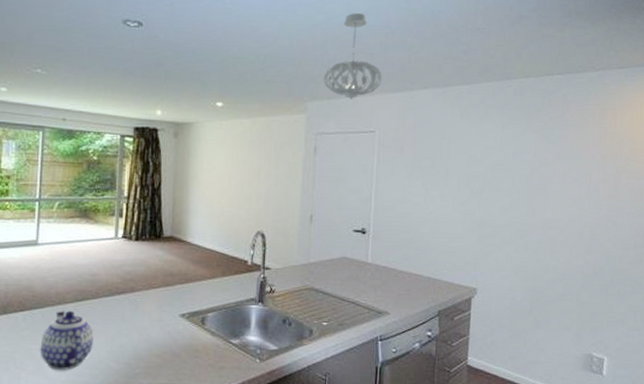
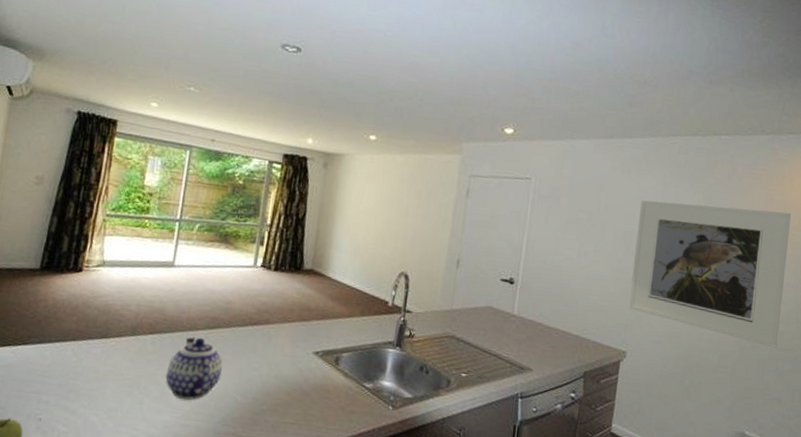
pendant light: present [323,13,382,100] -> none [481,55,543,144]
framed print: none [476,143,623,273] -> present [628,200,791,348]

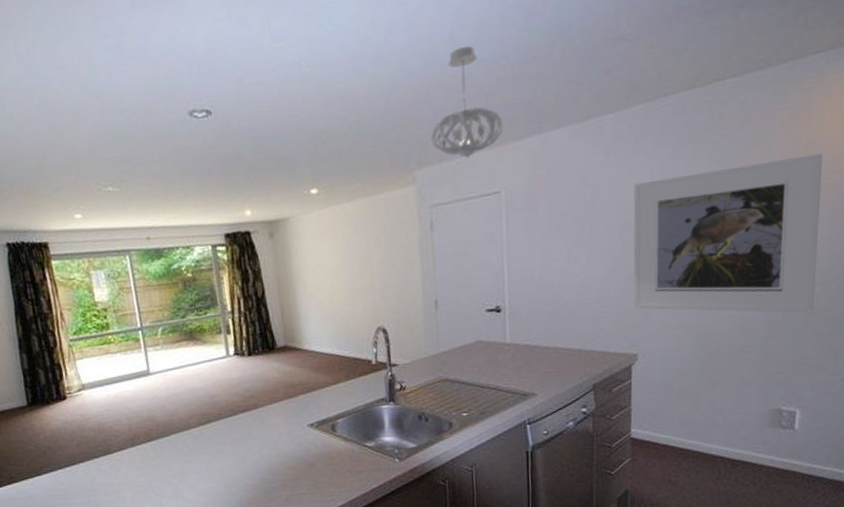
teapot: present [165,336,223,400] -> none [173,434,226,494]
pendant light: none [481,55,543,144] -> present [431,46,503,159]

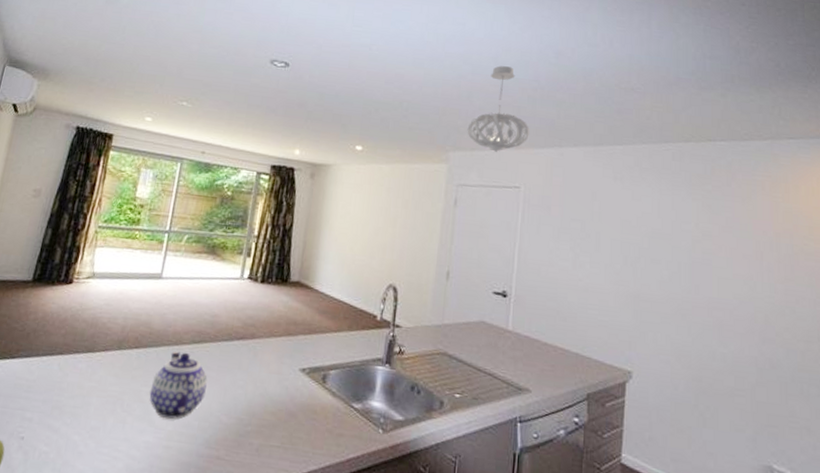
teapot: none [173,434,226,494] -> present [149,351,208,419]
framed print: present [633,153,822,314] -> none [630,208,800,370]

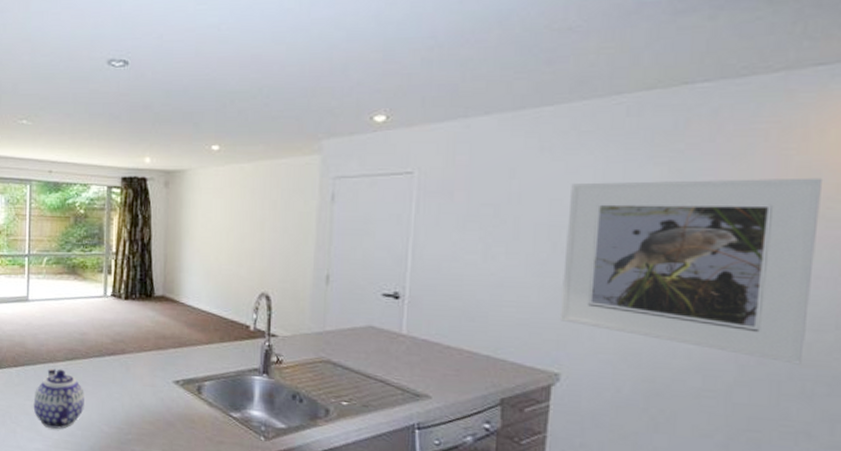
pendant light: present [467,65,529,153] -> none [343,24,424,135]
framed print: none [630,208,800,370] -> present [559,177,822,365]

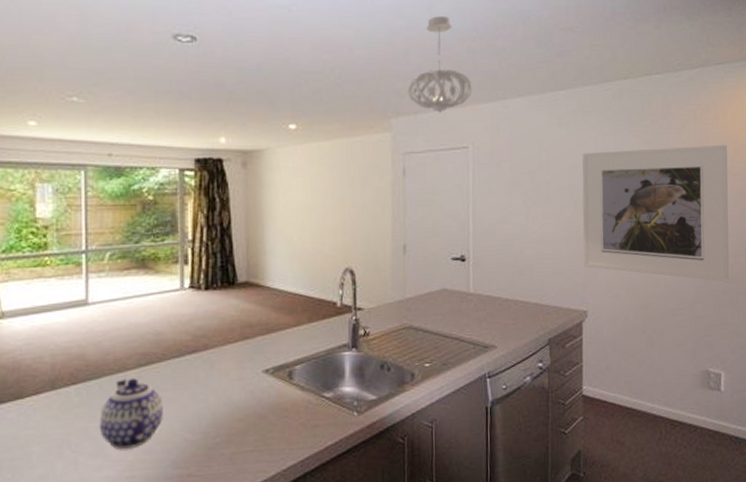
pendant light: none [343,24,424,135] -> present [407,16,472,114]

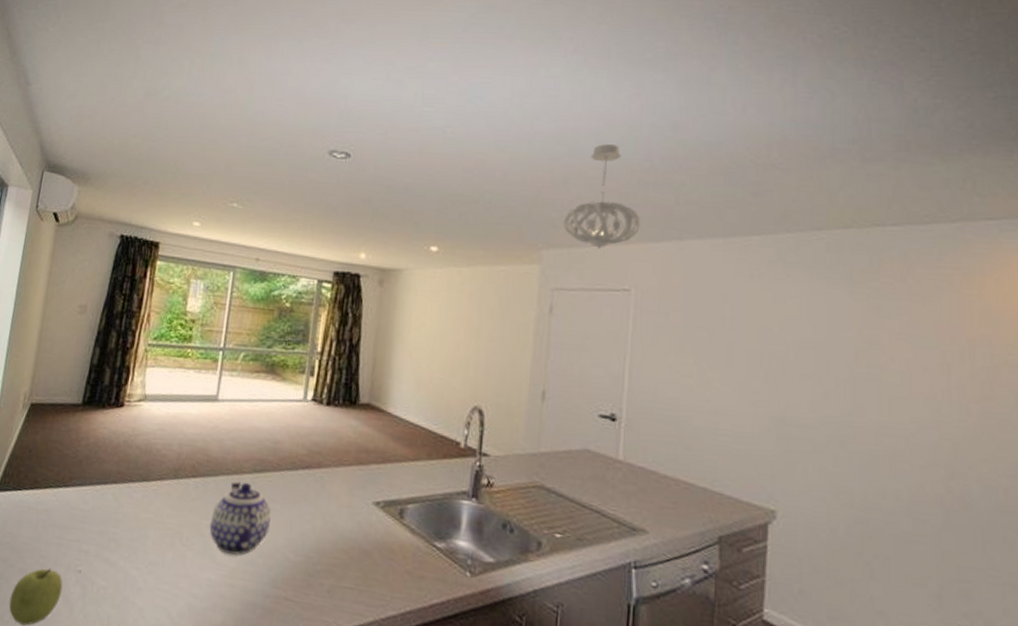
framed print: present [582,144,729,282] -> none [773,313,1003,511]

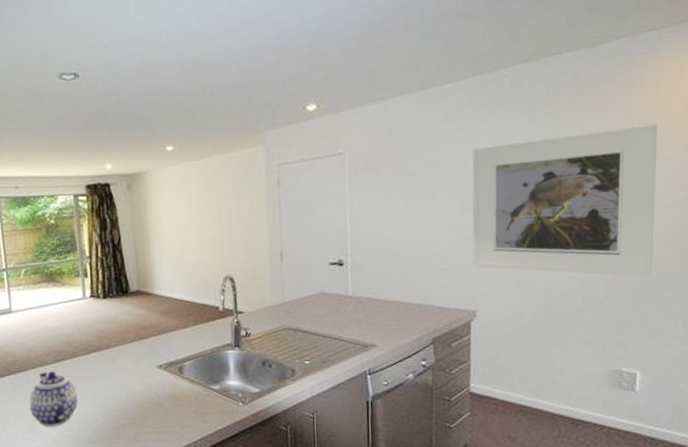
pendant light: present [563,144,641,250] -> none [279,20,348,122]
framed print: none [773,313,1003,511] -> present [472,124,657,278]

